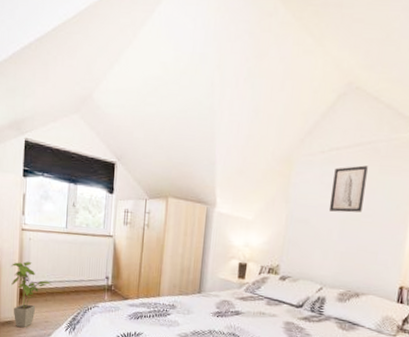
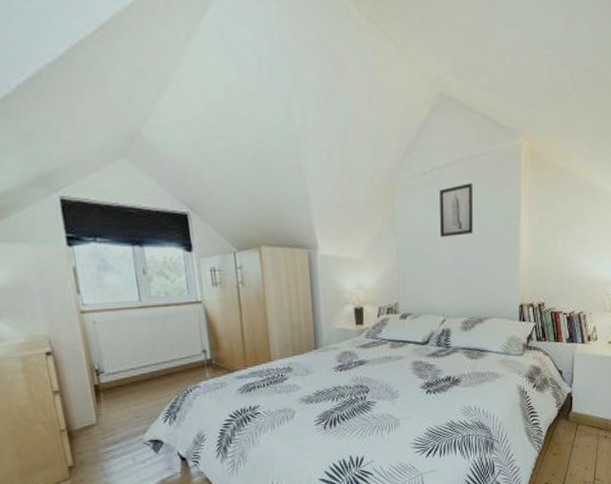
house plant: present [11,262,52,327] -> none [75,350,136,430]

